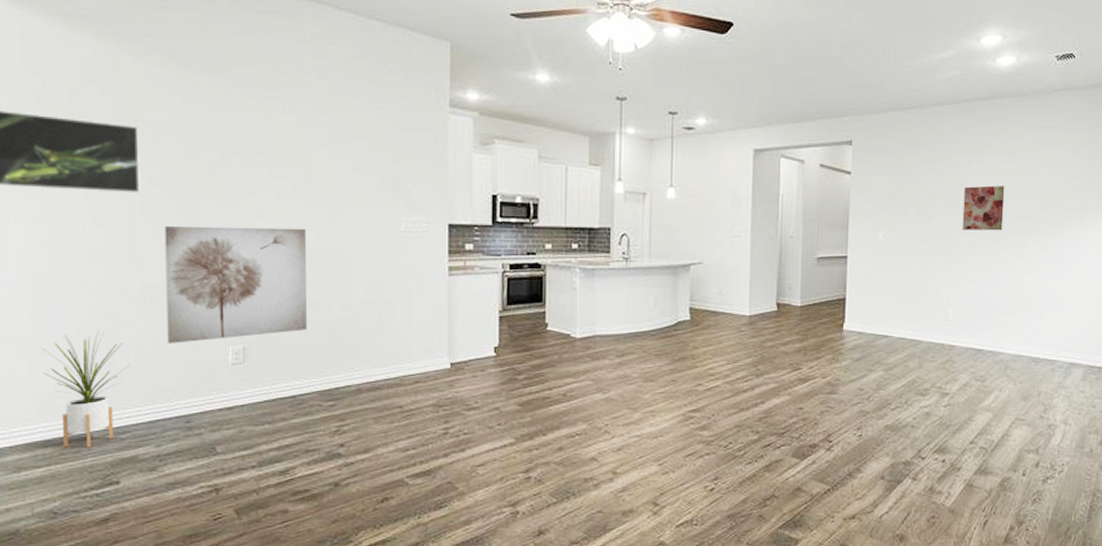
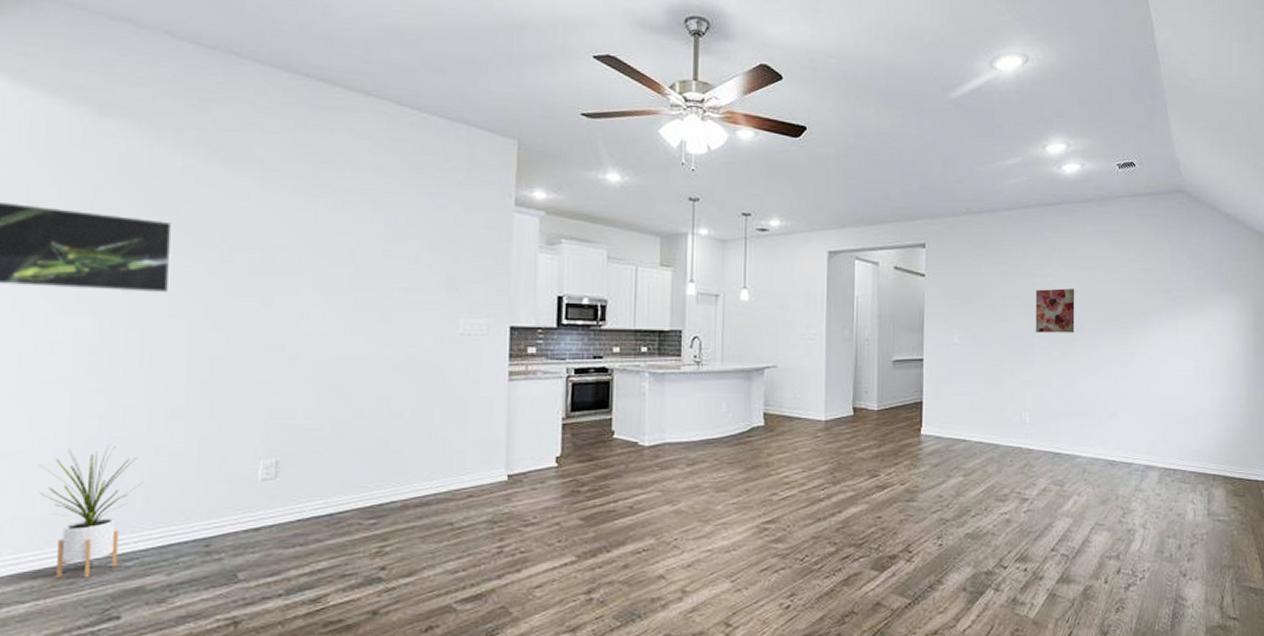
wall art: present [165,226,307,343] -> none [189,328,353,457]

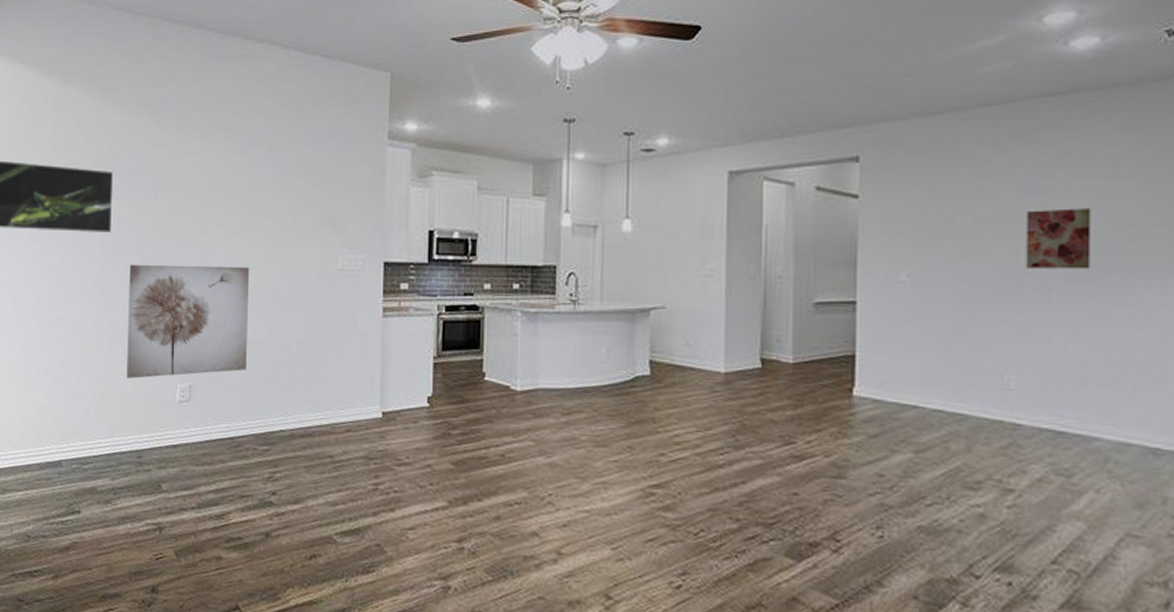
house plant: present [39,445,143,579] -> none [28,364,95,476]
wall art: none [189,328,353,457] -> present [126,264,249,379]

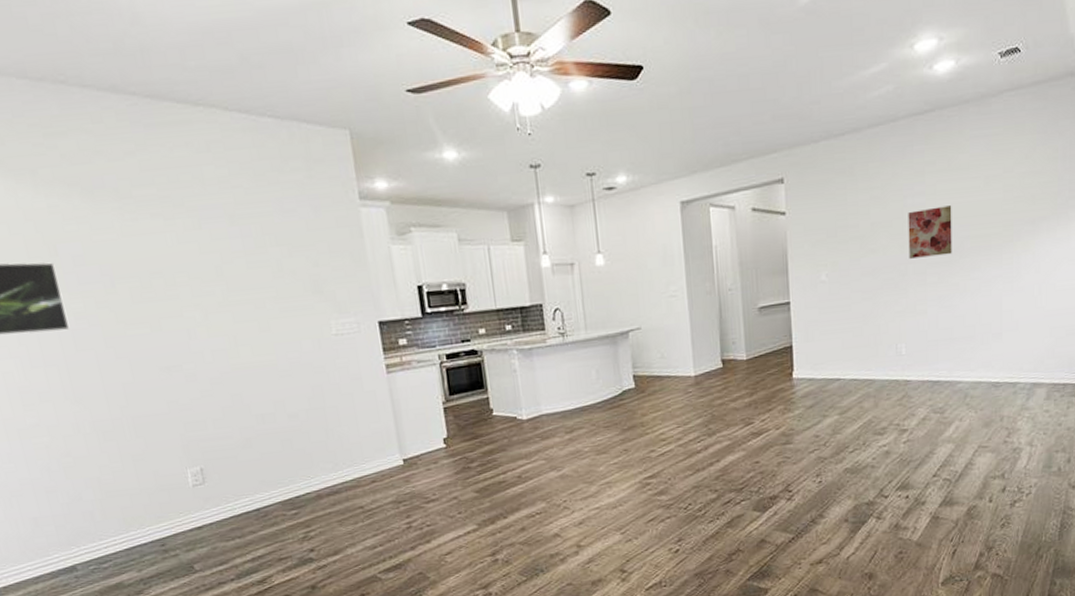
wall art: present [126,264,249,379] -> none [101,344,258,473]

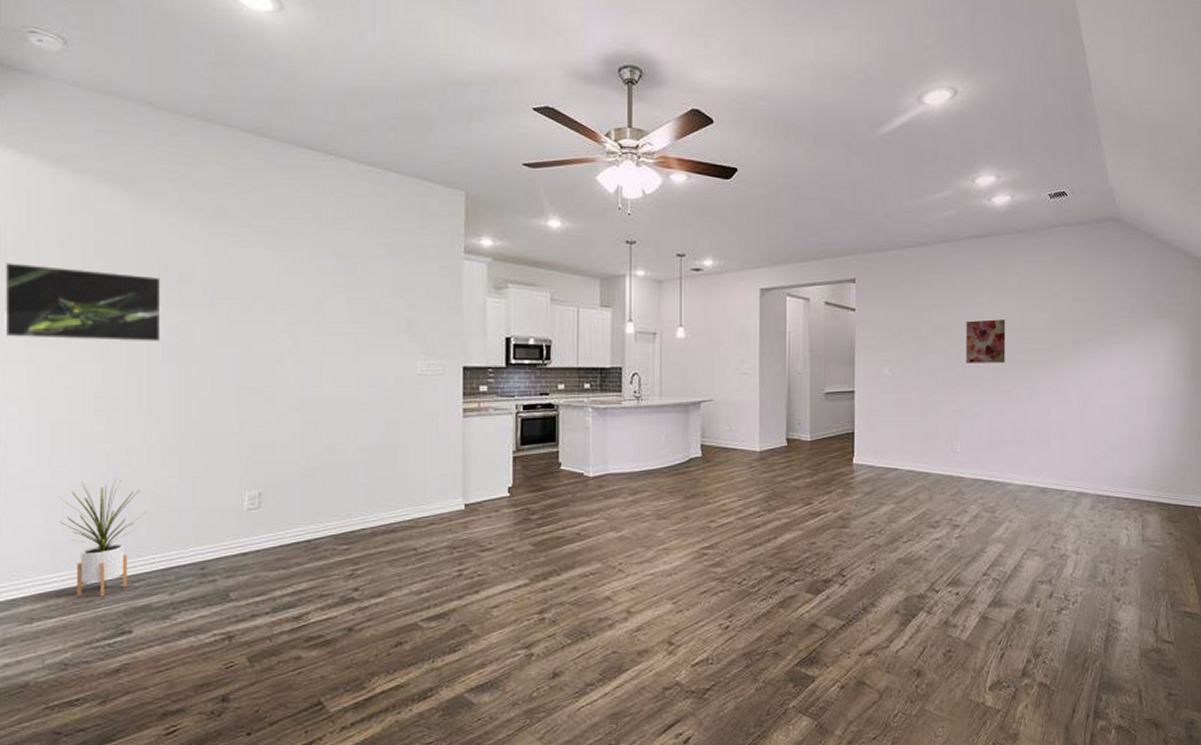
house plant: none [11,469,97,582] -> present [58,479,146,597]

